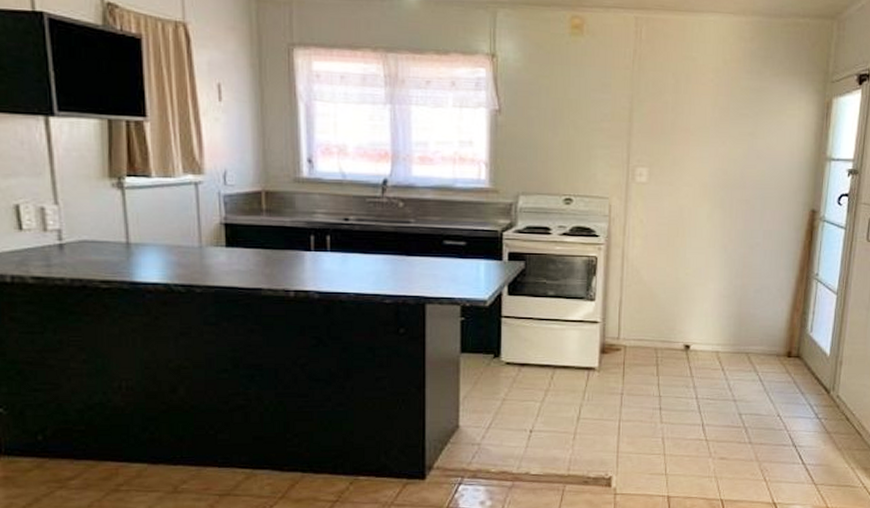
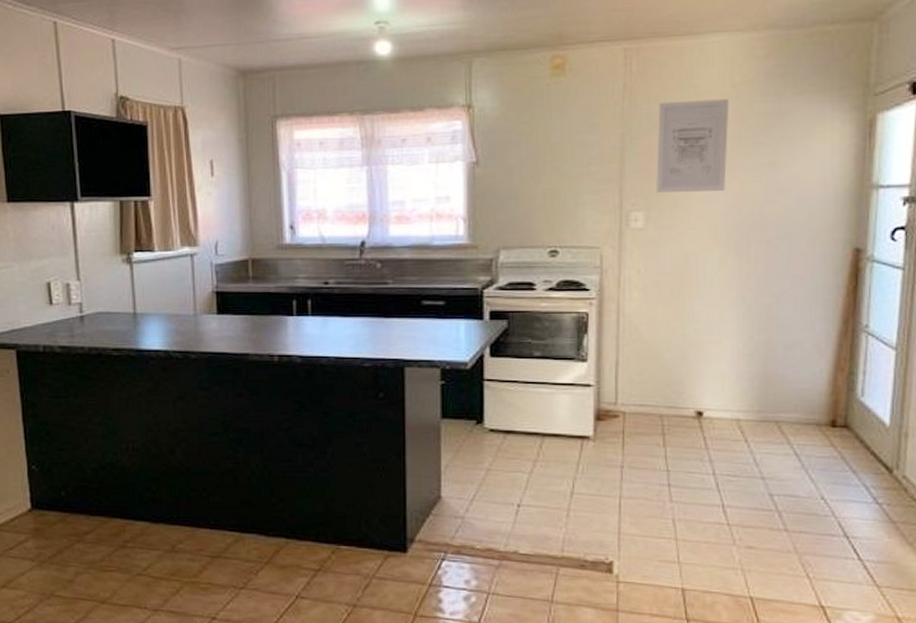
wall art: none [659,70,721,154] -> present [656,99,730,192]

